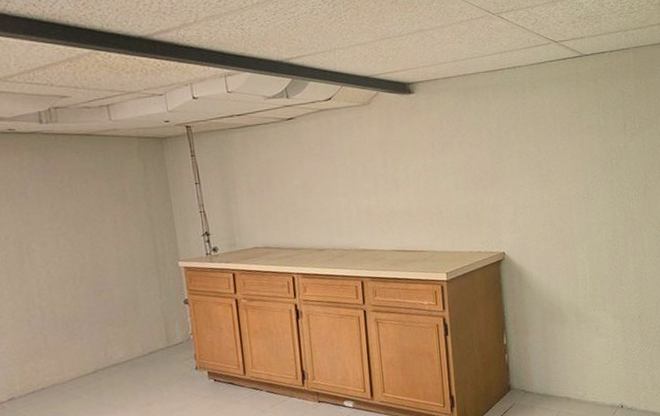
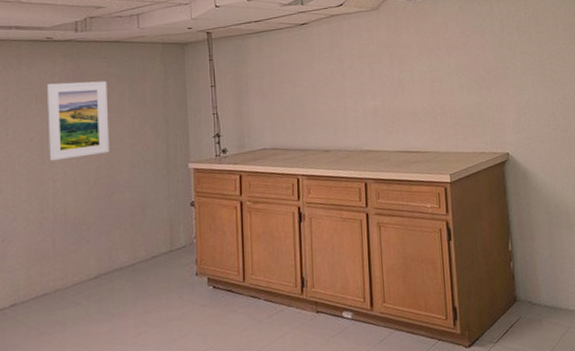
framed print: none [15,176,93,260] -> present [46,80,109,161]

